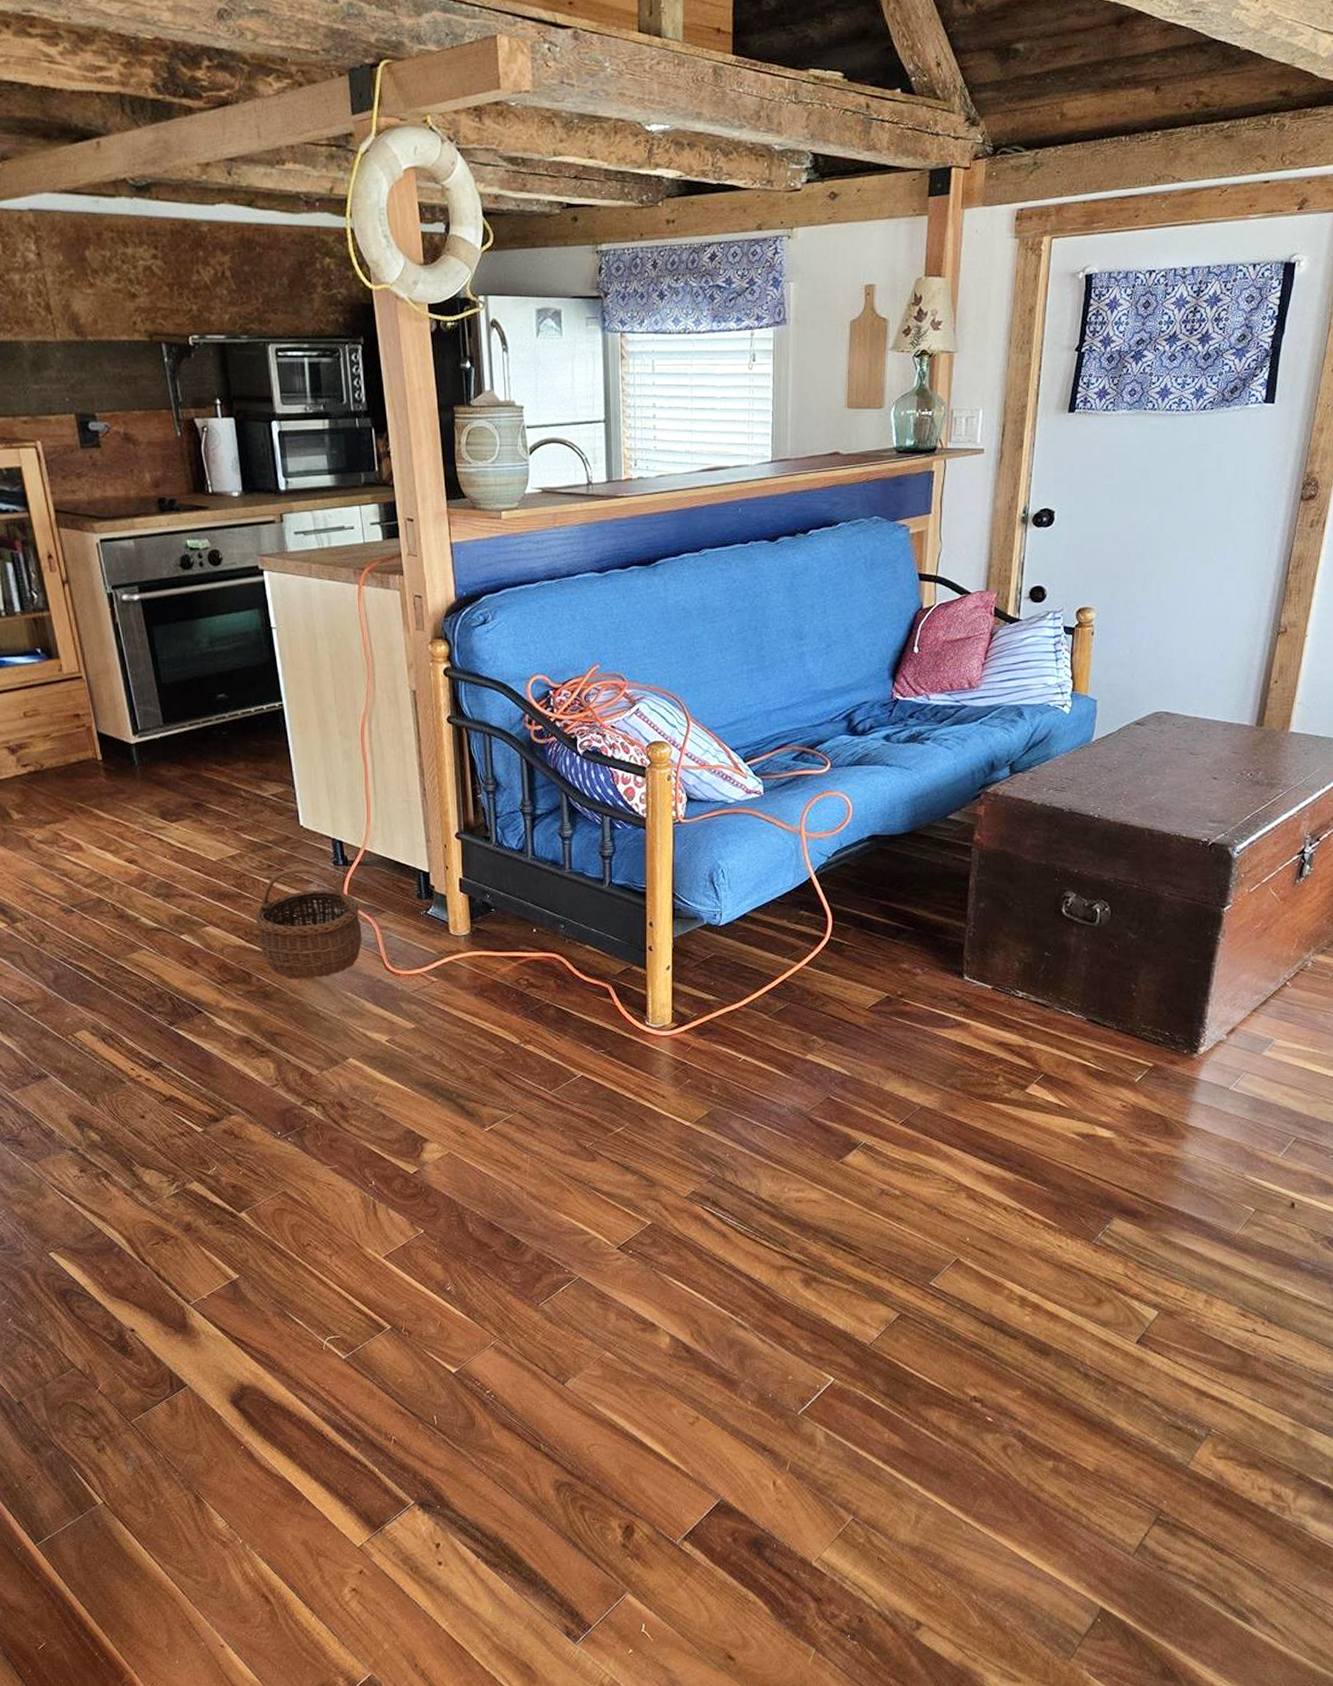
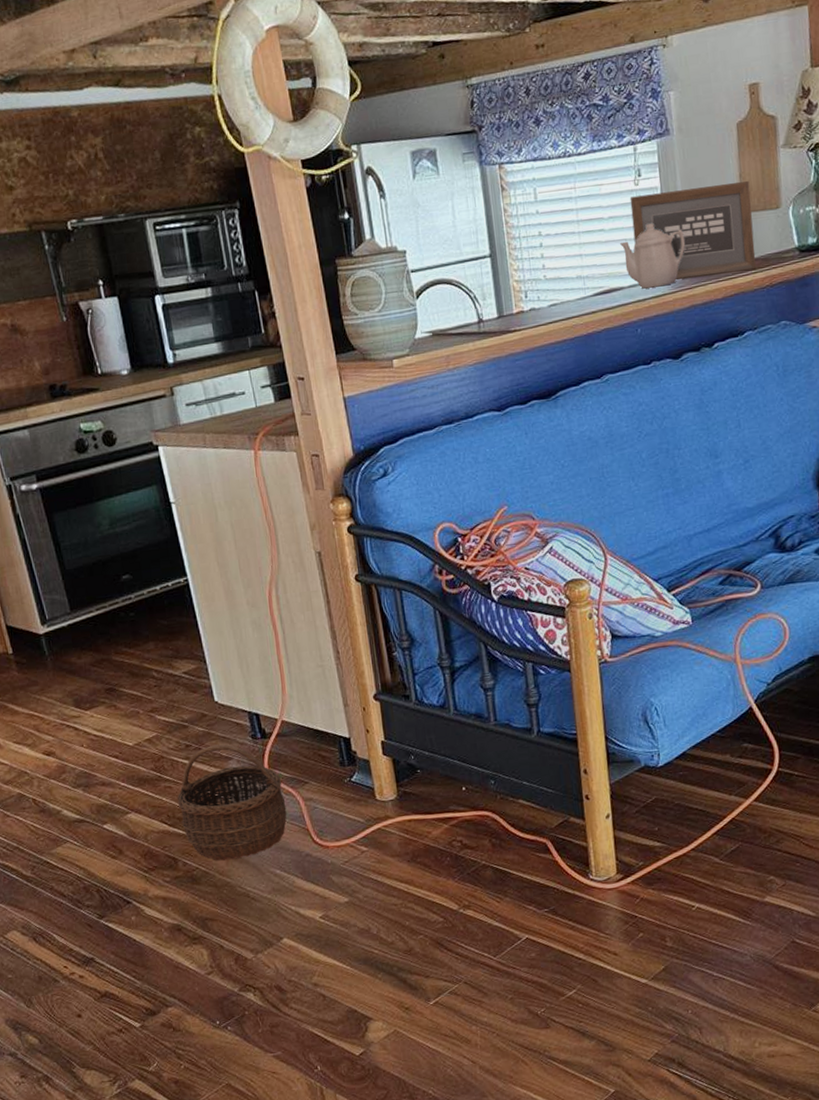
teapot: none [729,408,792,470] -> present [619,223,686,289]
picture frame: none [743,377,857,466] -> present [629,180,756,281]

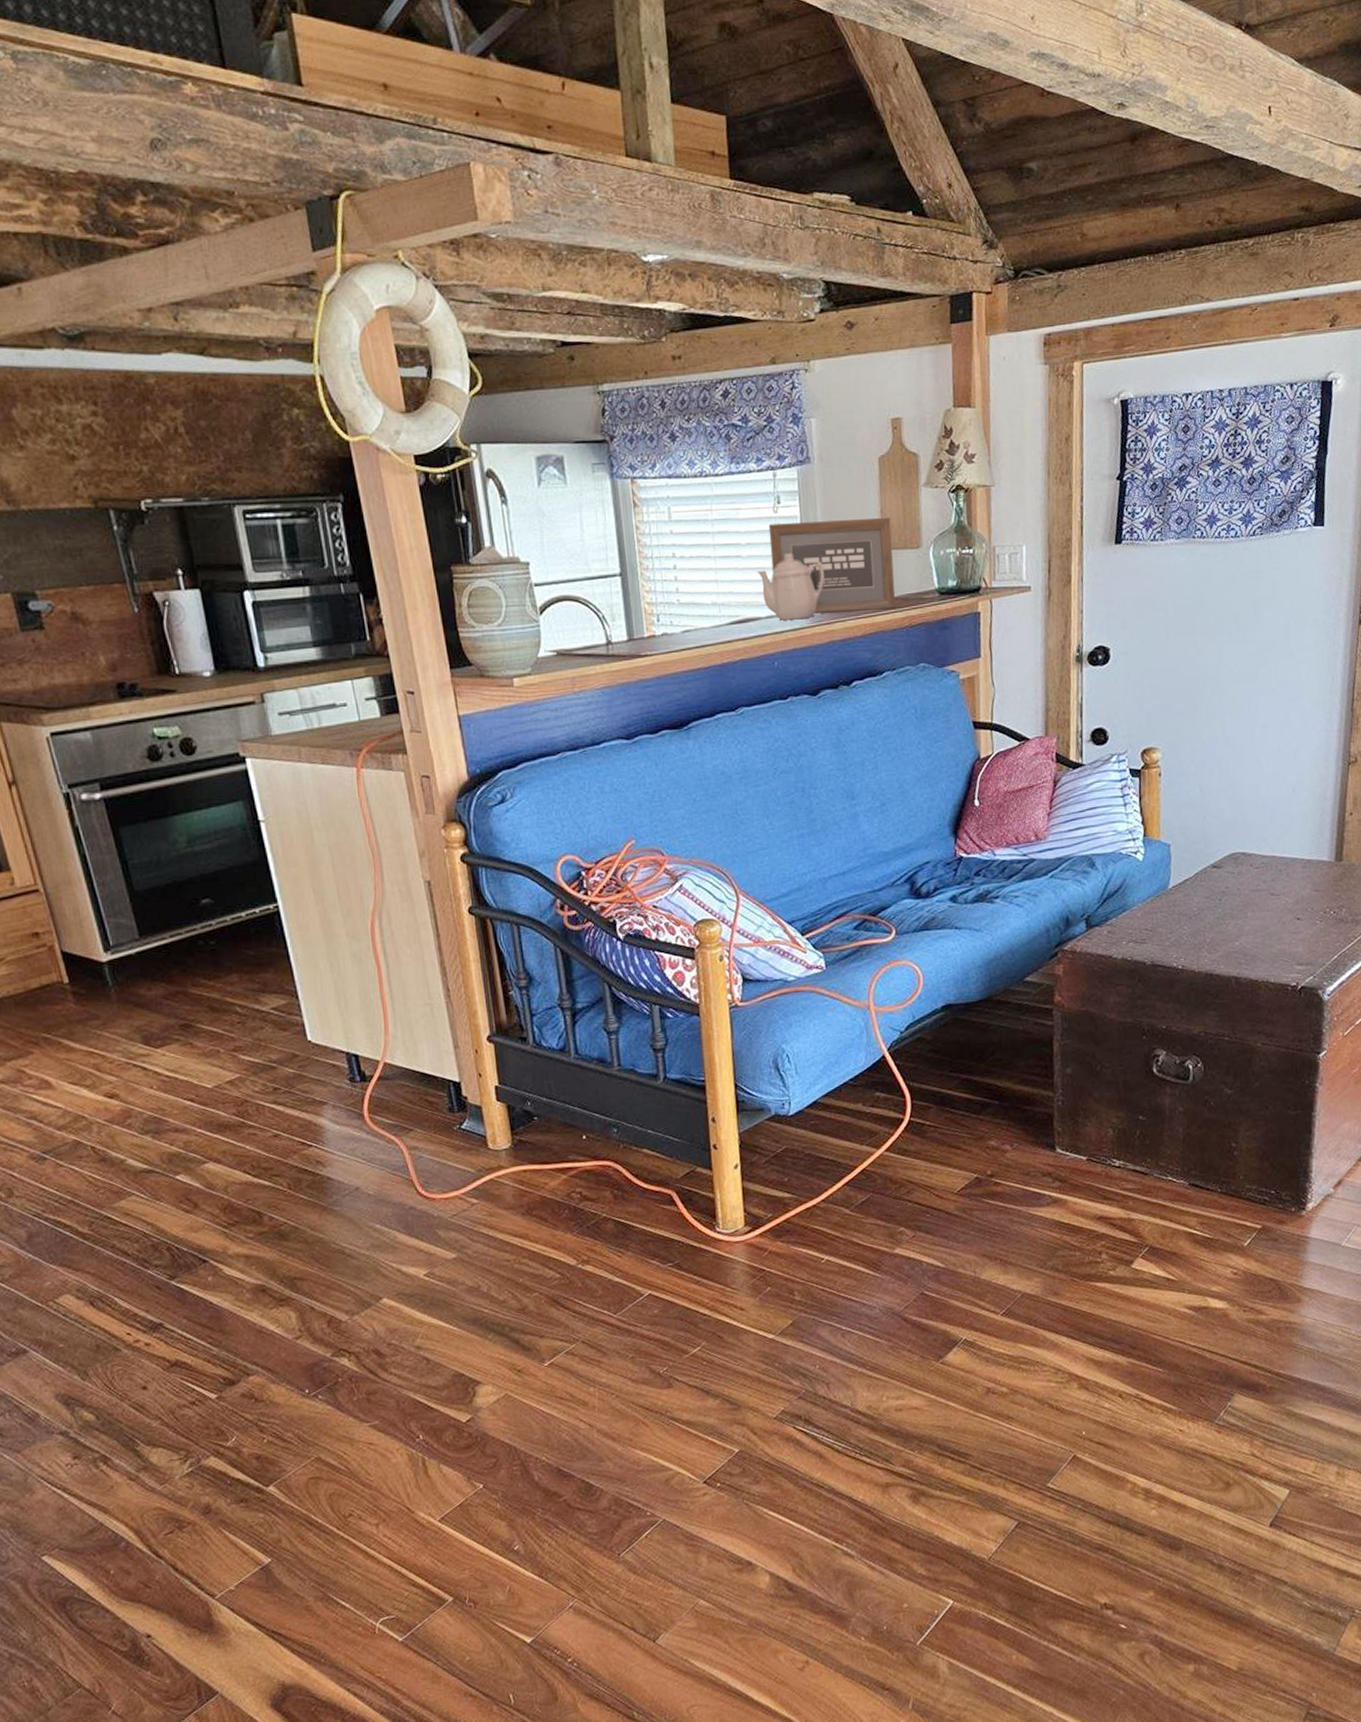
wicker basket: present [176,744,287,861] -> none [262,1087,389,1215]

